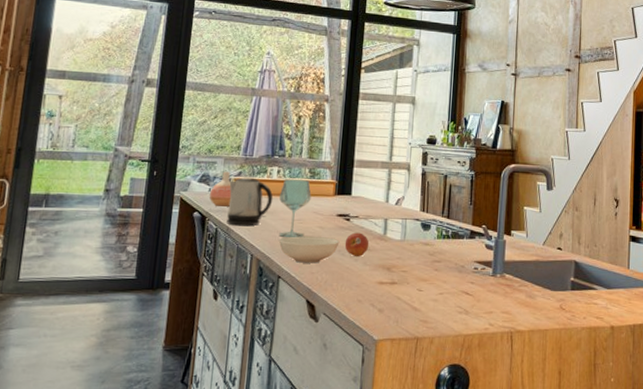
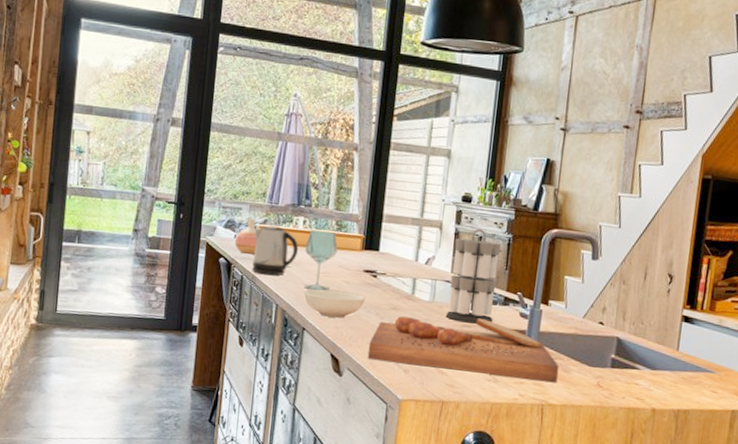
cutting board: none [342,252,525,309] -> present [367,316,560,382]
fruit: present [344,232,370,258] -> none [370,290,397,316]
spice rack: none [416,168,465,259] -> present [445,228,501,324]

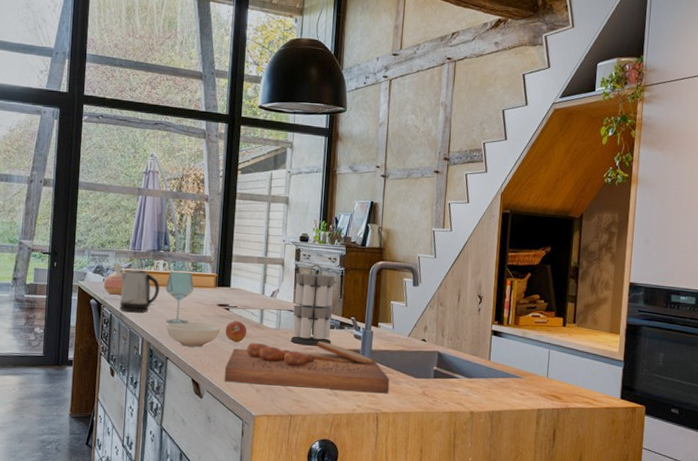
fruit: none [370,290,397,316] -> present [225,321,247,343]

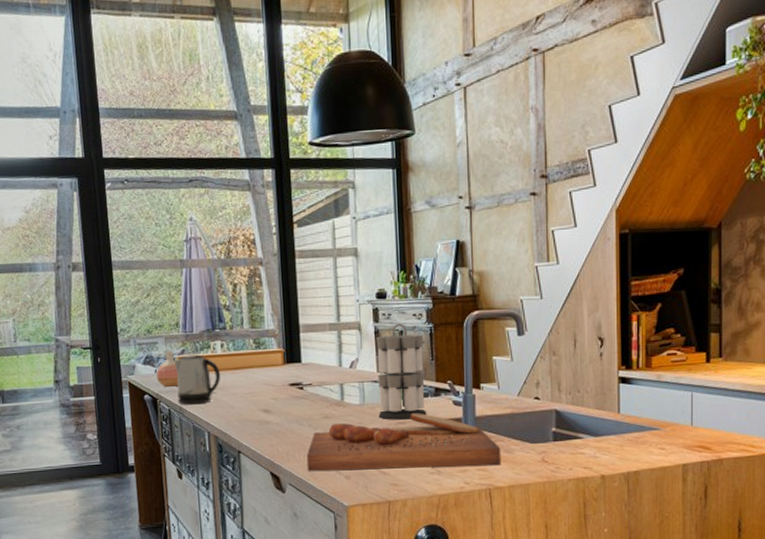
wine glass: present [165,272,194,324] -> none [226,351,260,412]
bowl: present [166,322,221,347] -> none [233,408,296,436]
fruit: present [225,321,247,343] -> none [301,400,327,426]

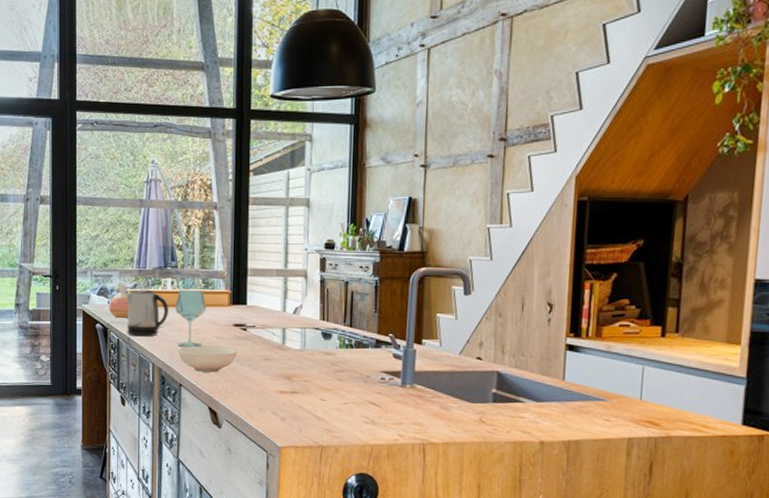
wine glass: none [226,351,260,412] -> present [174,290,206,347]
bowl: none [233,408,296,436] -> present [177,346,238,372]
cutting board: present [306,413,501,472] -> none [244,362,438,421]
spice rack: present [376,323,427,420] -> none [318,274,368,368]

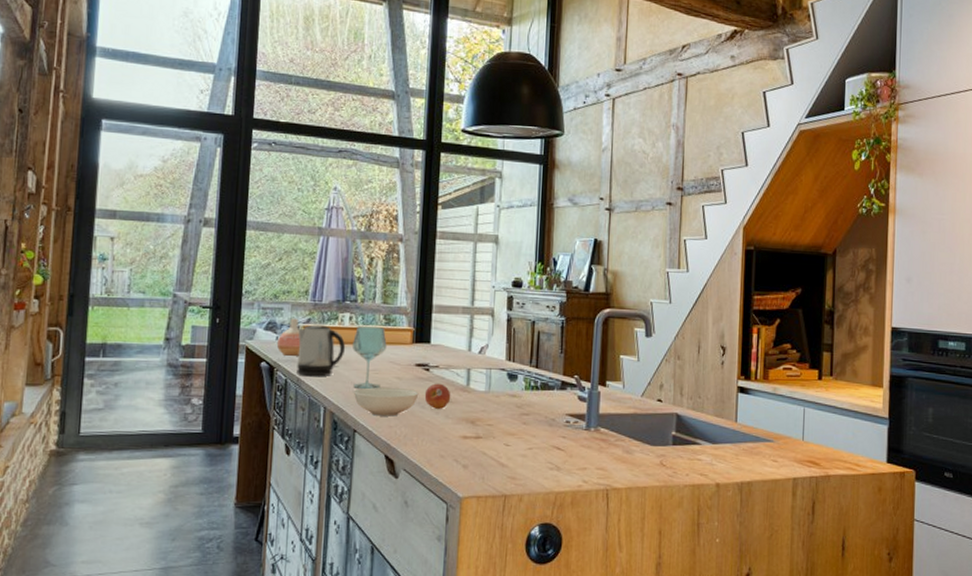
fruit: none [243,342,268,367] -> present [424,383,451,410]

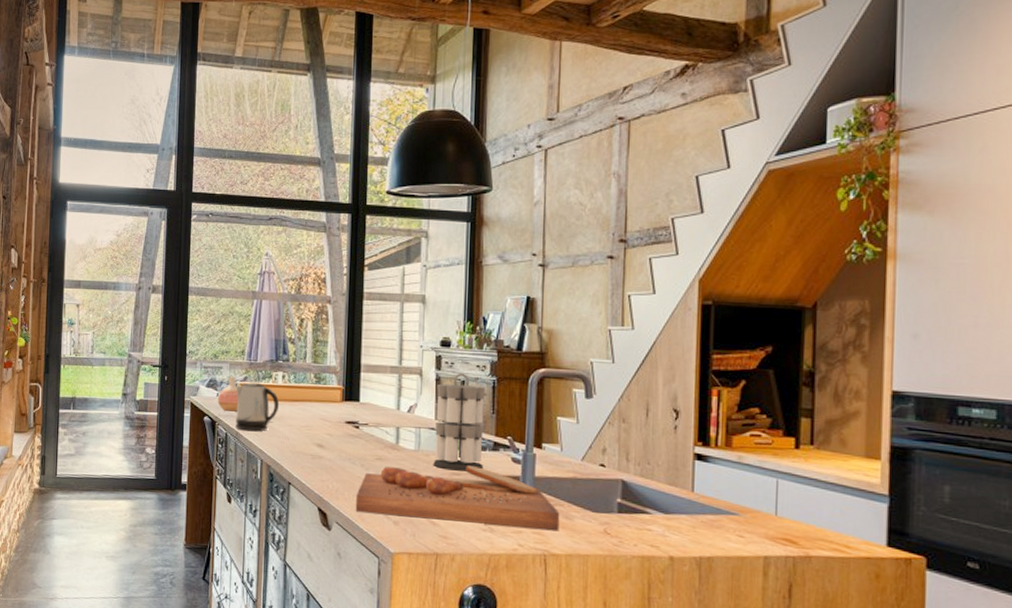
wine glass: present [351,326,387,389] -> none [285,384,318,444]
bowl: present [353,387,419,417] -> none [287,442,350,471]
fruit: present [424,383,451,410] -> none [355,440,381,467]
cutting board: none [424,405,621,465] -> present [355,465,560,530]
spice rack: none [503,313,554,411] -> present [433,372,485,471]

